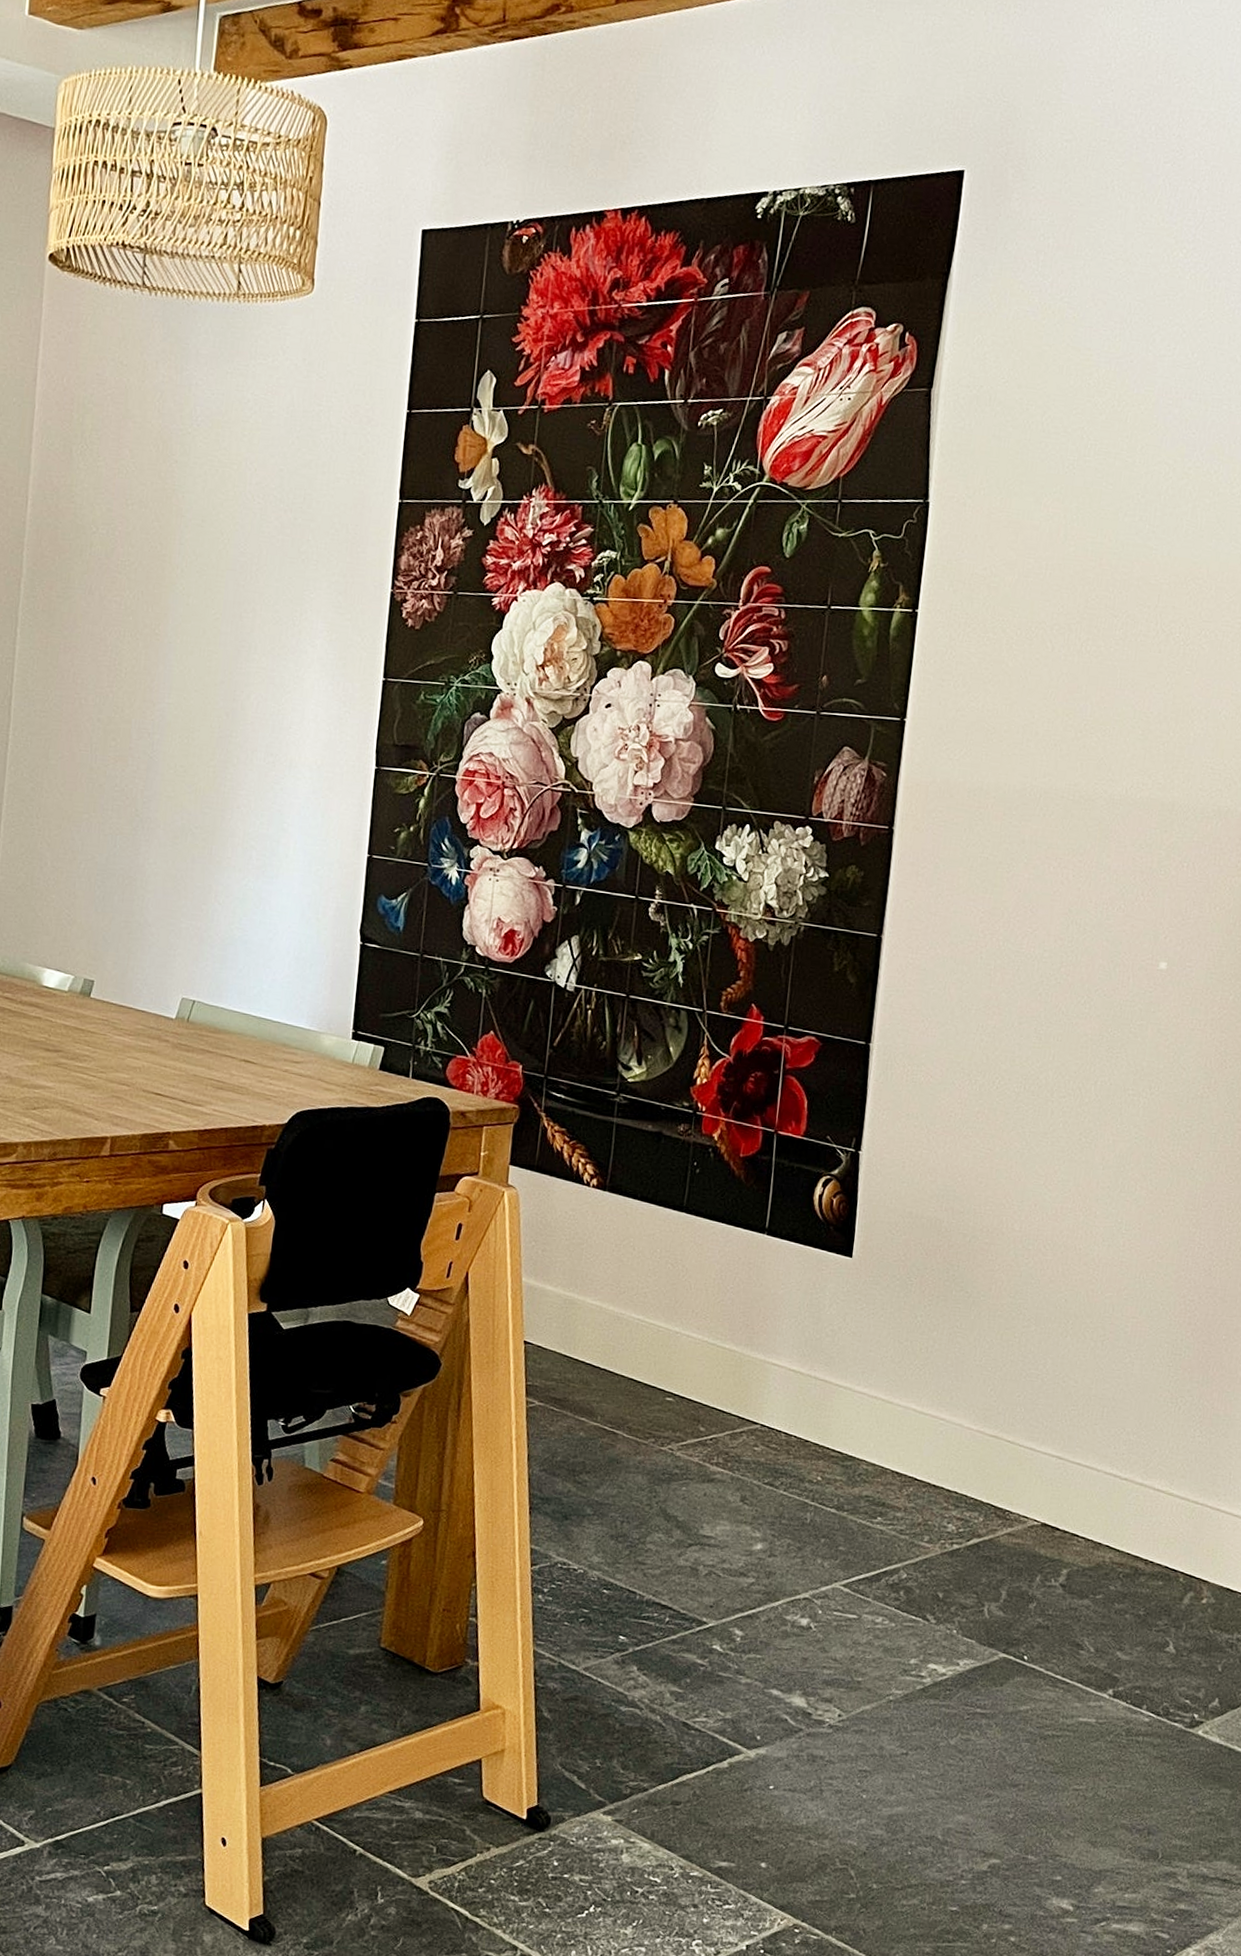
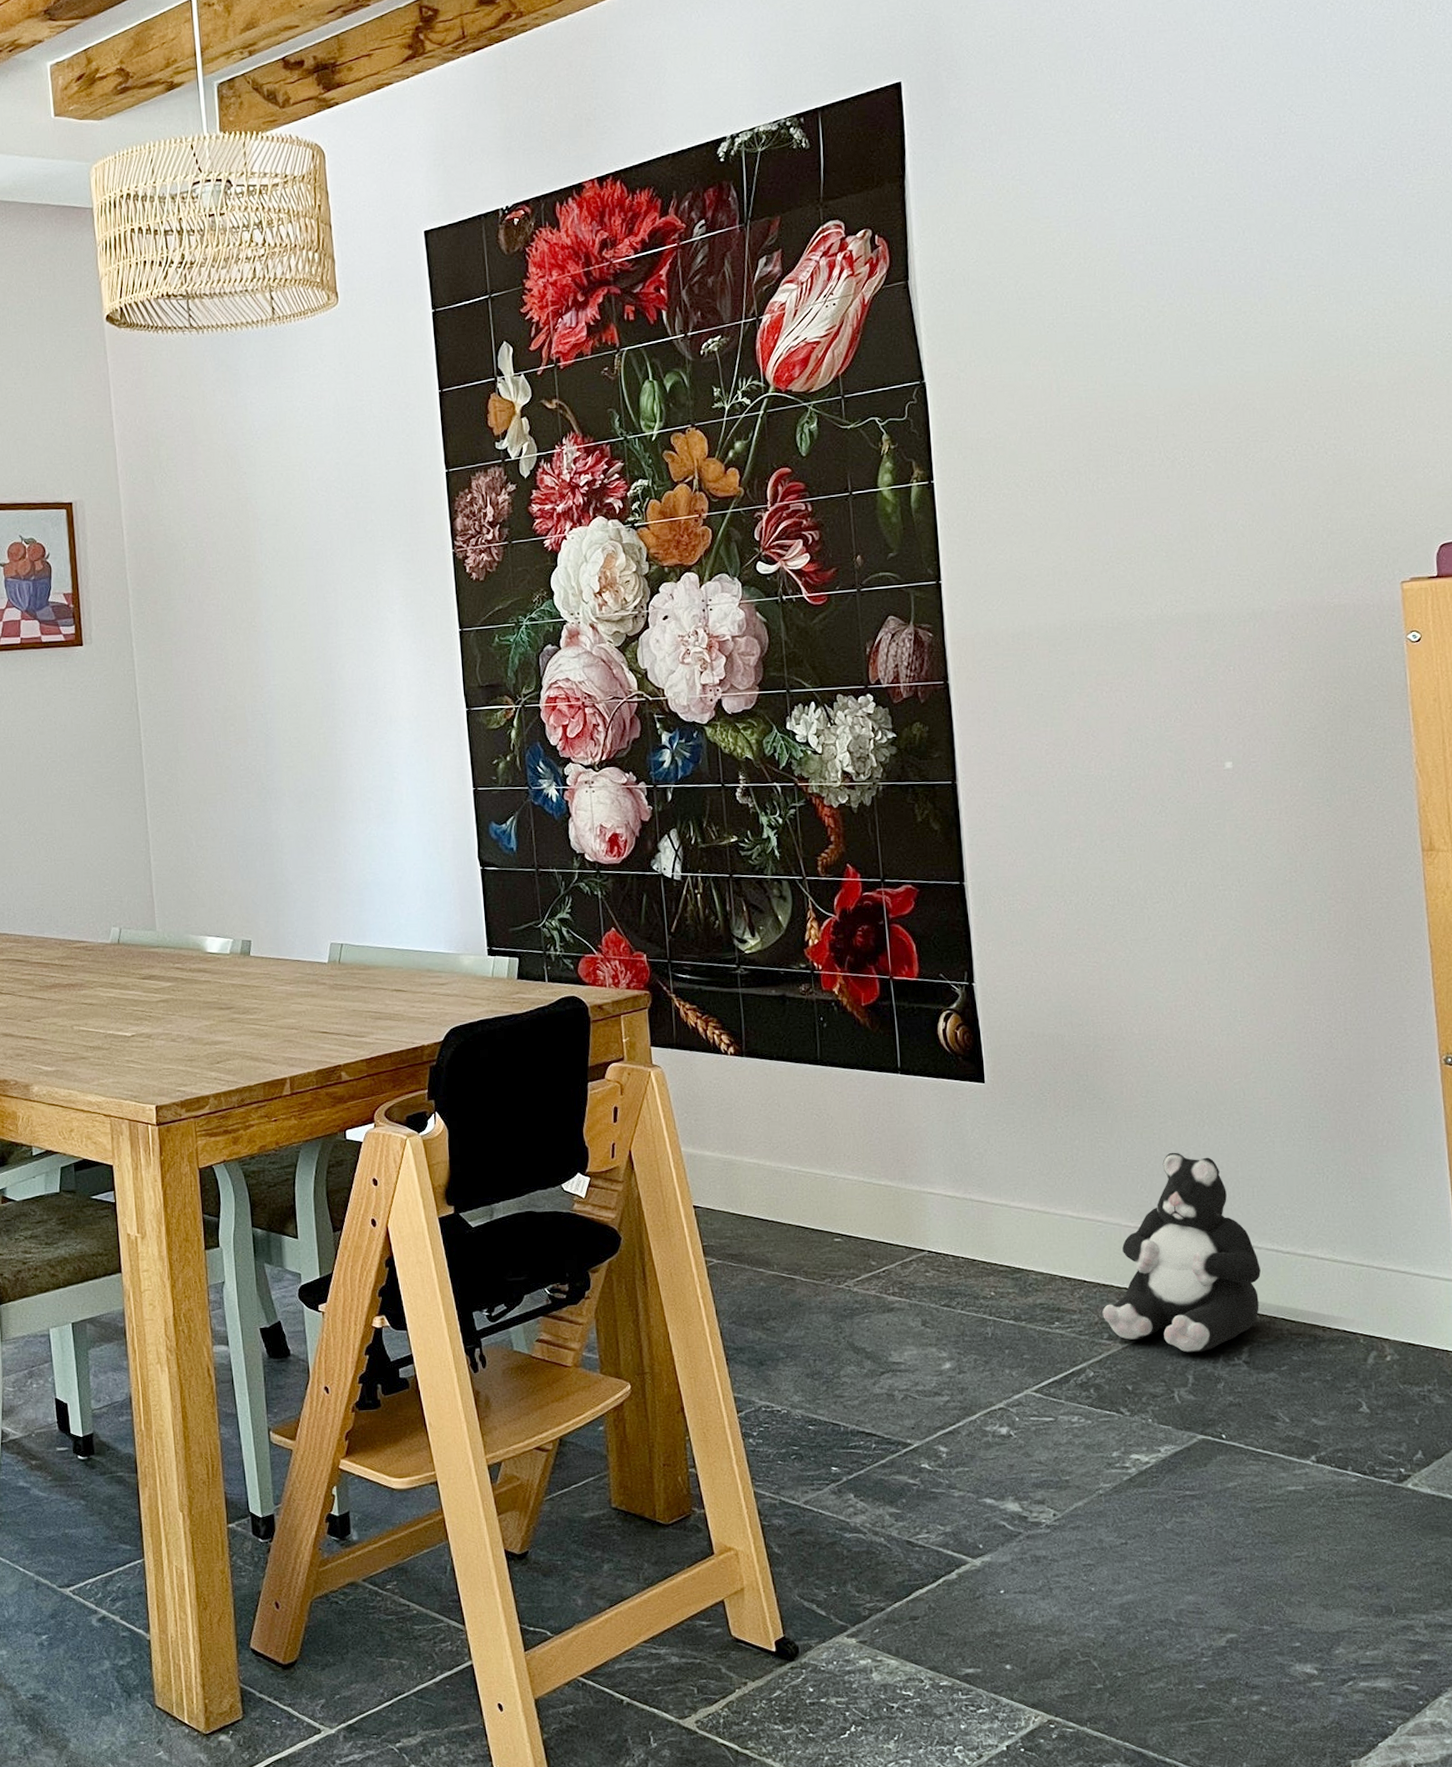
plush toy: none [927,1359,1095,1569] -> present [1102,1152,1261,1353]

